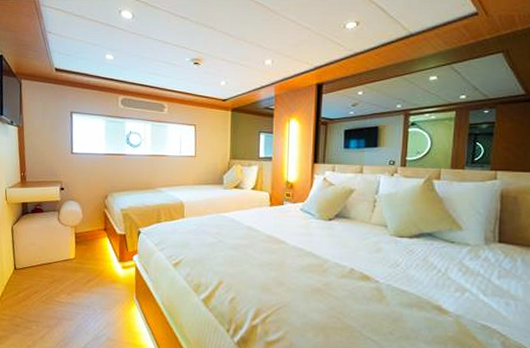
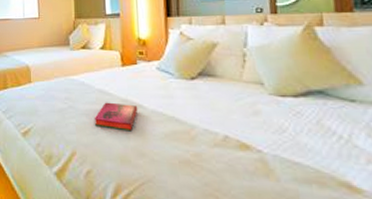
hardback book: none [241,238,281,264] -> present [94,102,138,132]

